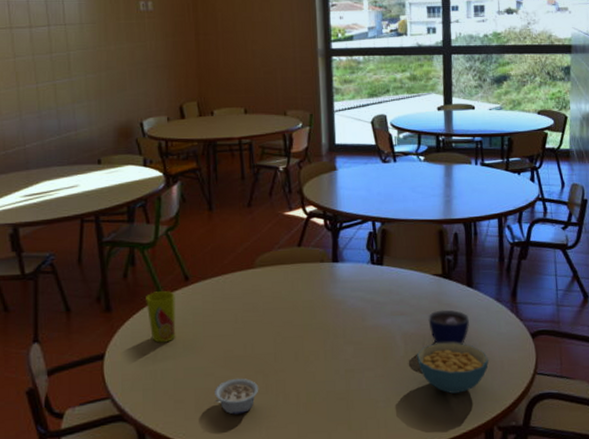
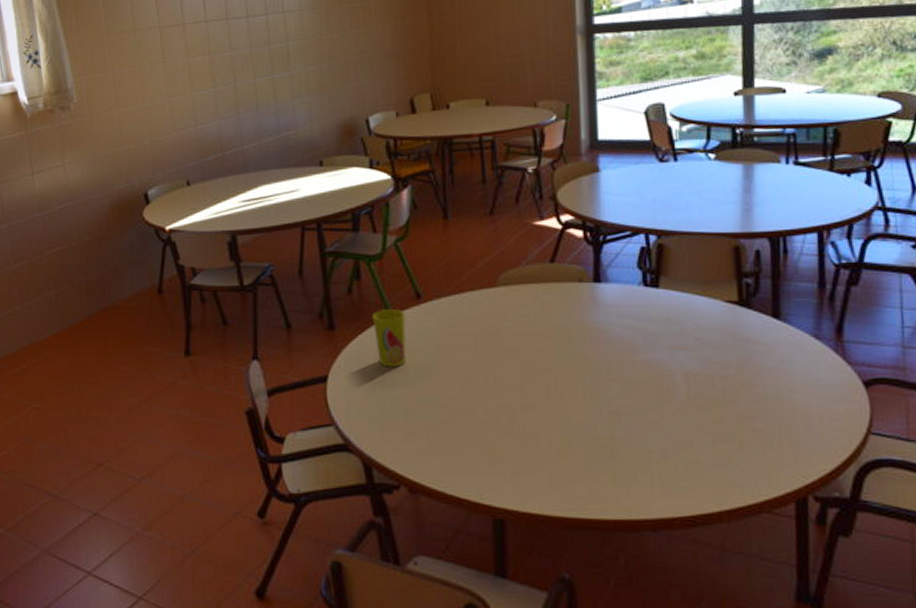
legume: present [214,378,259,415] -> none [449,412,503,454]
cereal bowl: present [417,342,489,394] -> none [703,386,802,450]
cup: present [428,309,470,345] -> none [718,345,776,391]

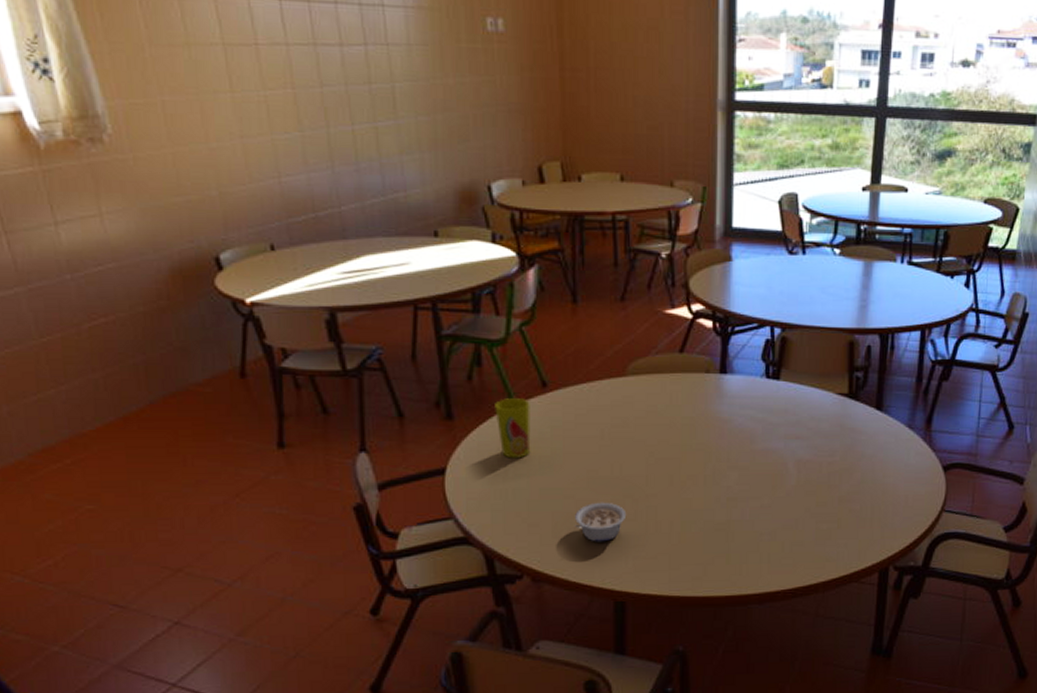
legume: none [449,412,503,454] -> present [574,502,627,542]

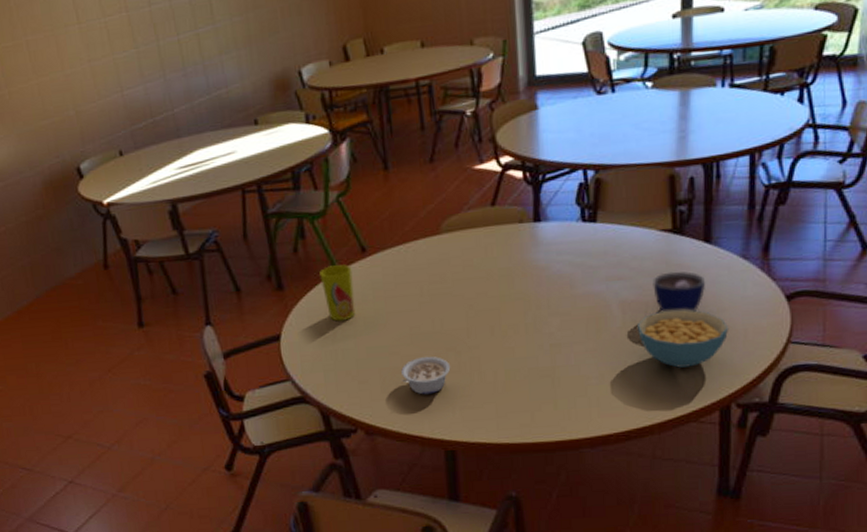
cereal bowl: none [811,472,891,529] -> present [638,309,728,368]
cup: none [827,435,875,476] -> present [652,271,706,312]

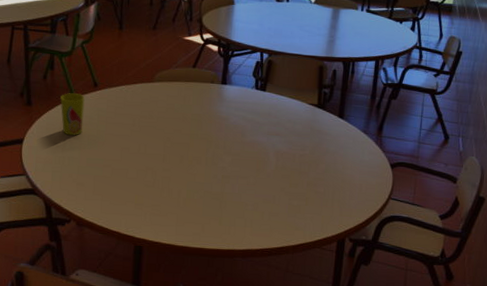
legume: present [401,356,451,395] -> none [109,171,148,201]
cereal bowl: present [638,309,728,368] -> none [286,162,349,207]
cup: present [652,271,706,312] -> none [300,134,337,167]

